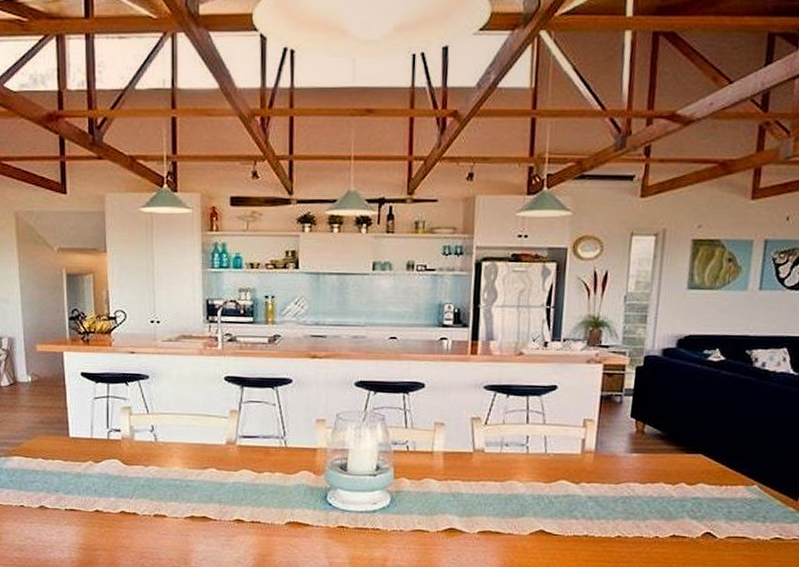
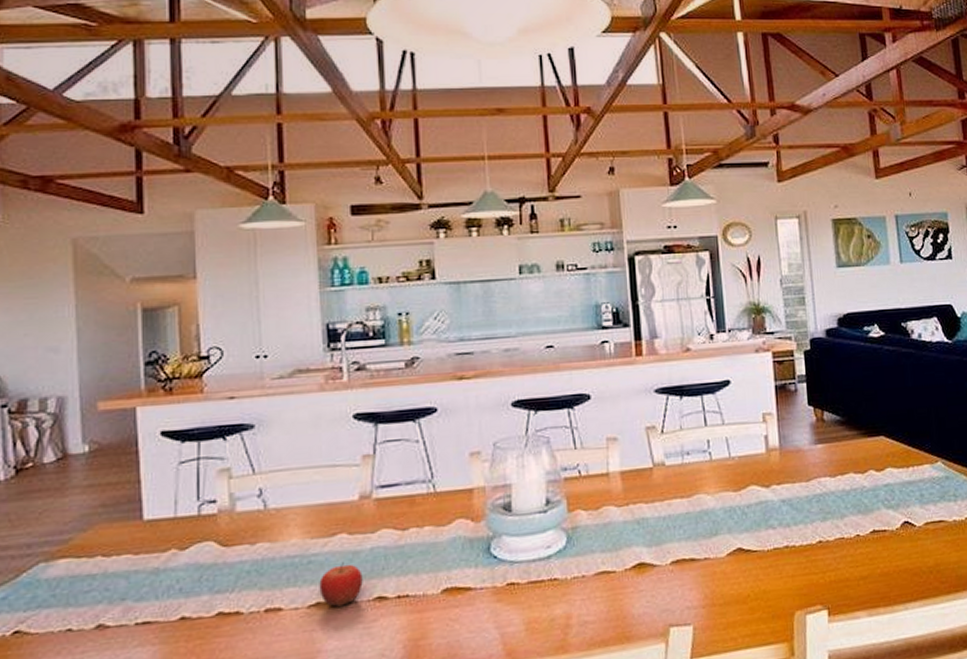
fruit: none [194,489,226,522] -> present [319,561,363,607]

